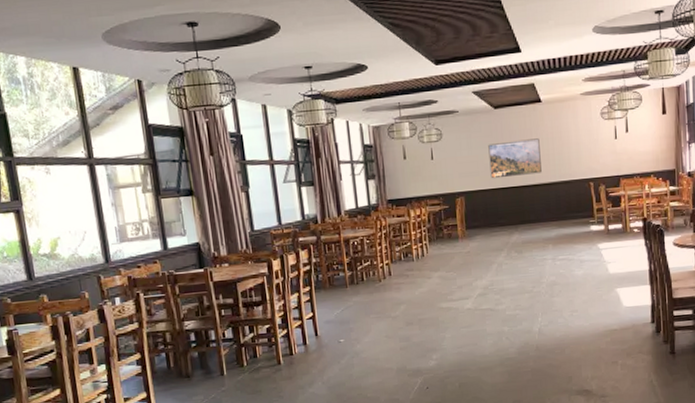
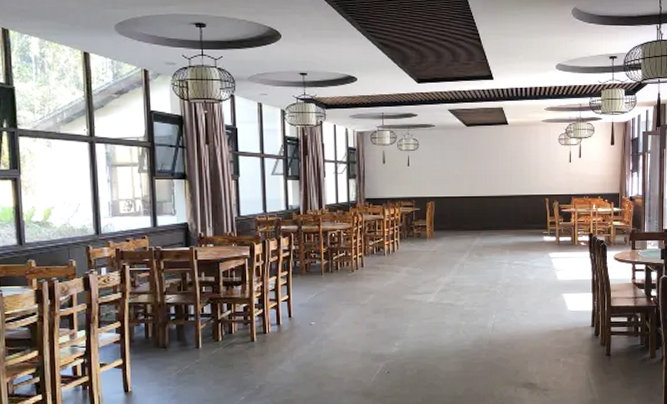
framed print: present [488,138,542,179] -> none [459,156,504,188]

